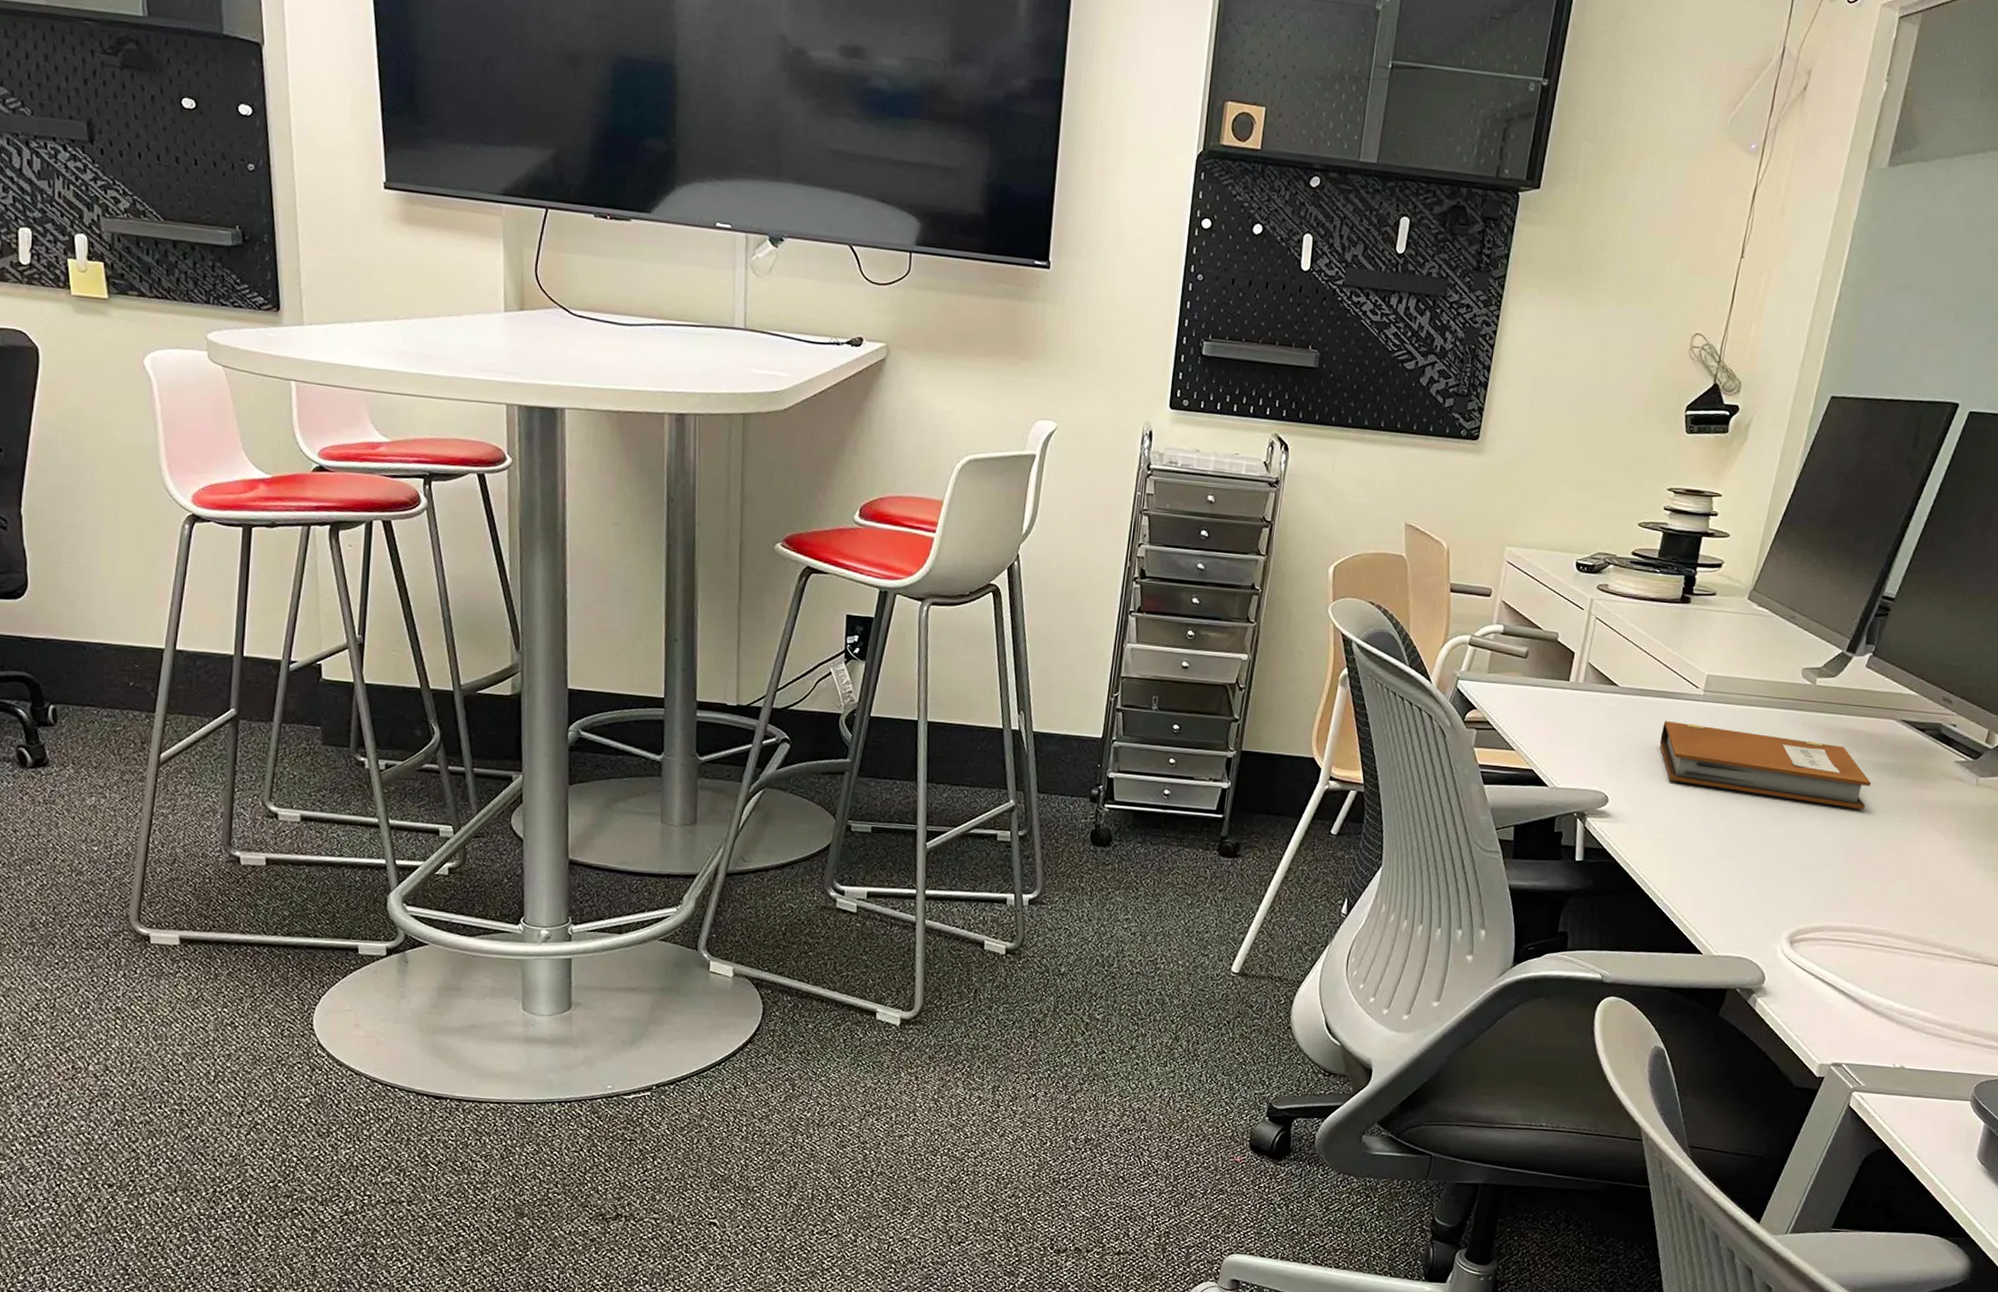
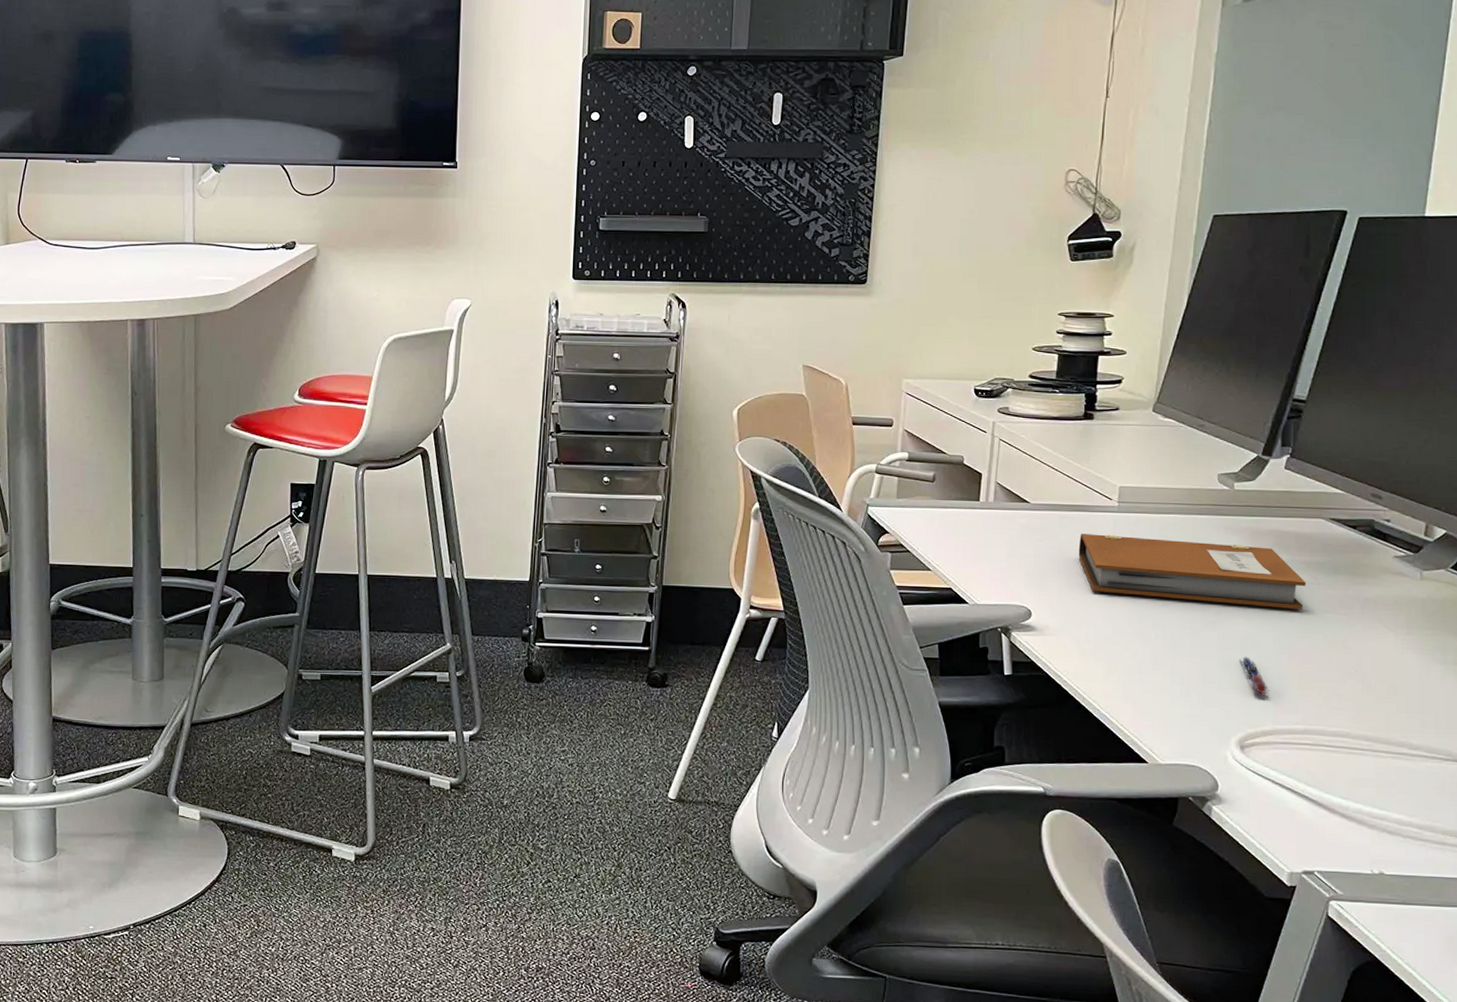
pen: none [1800,853,1824,891] -> present [1239,656,1270,694]

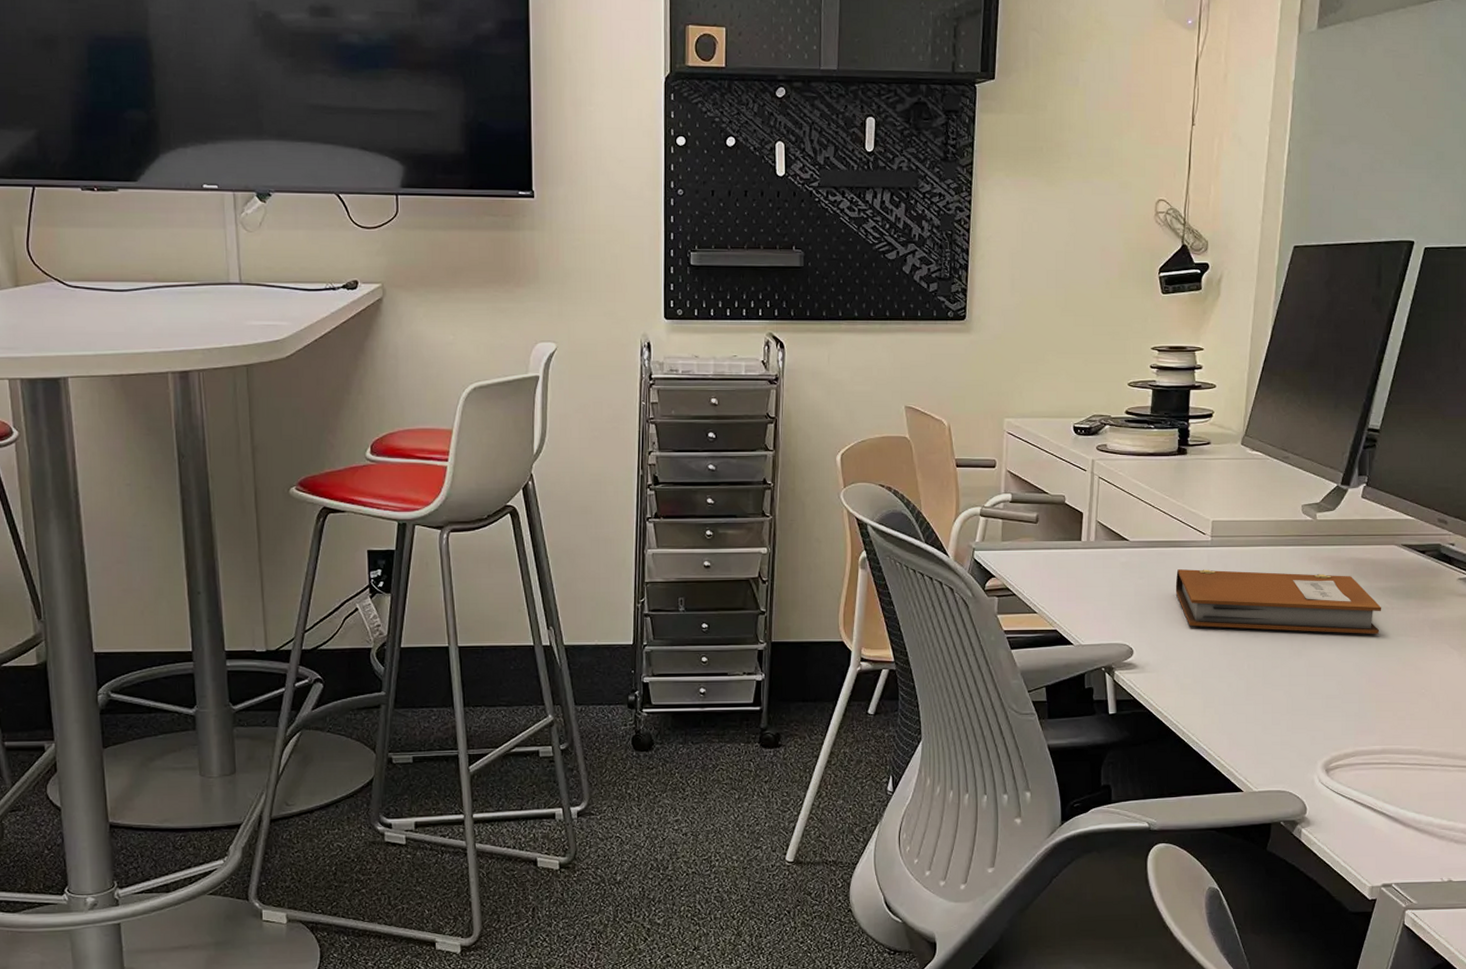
pen: present [1239,656,1270,694] -> none [1324,682,1351,718]

